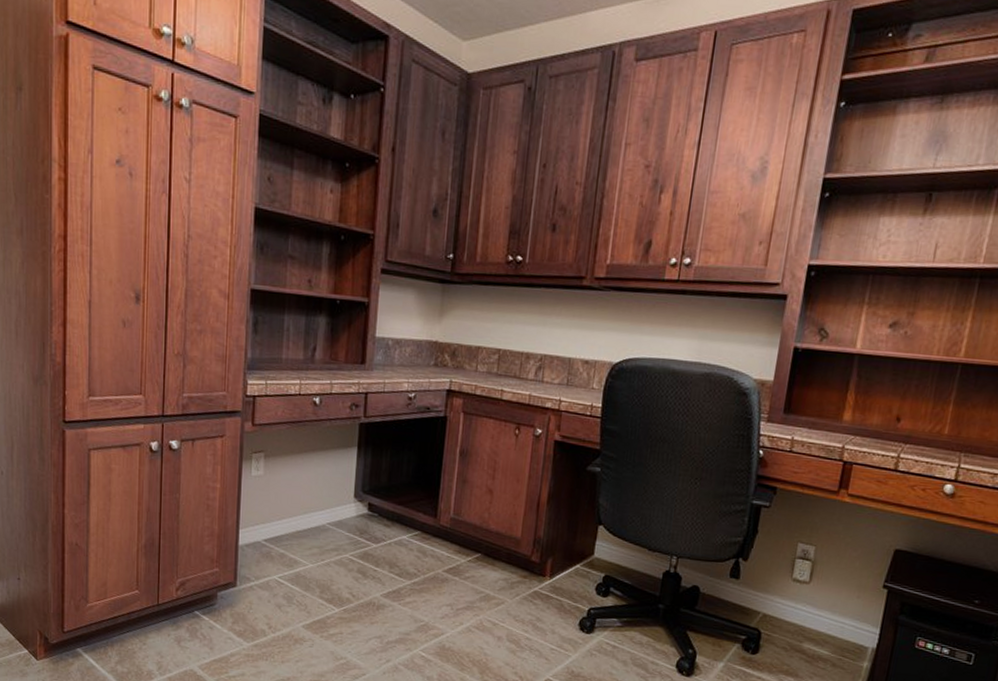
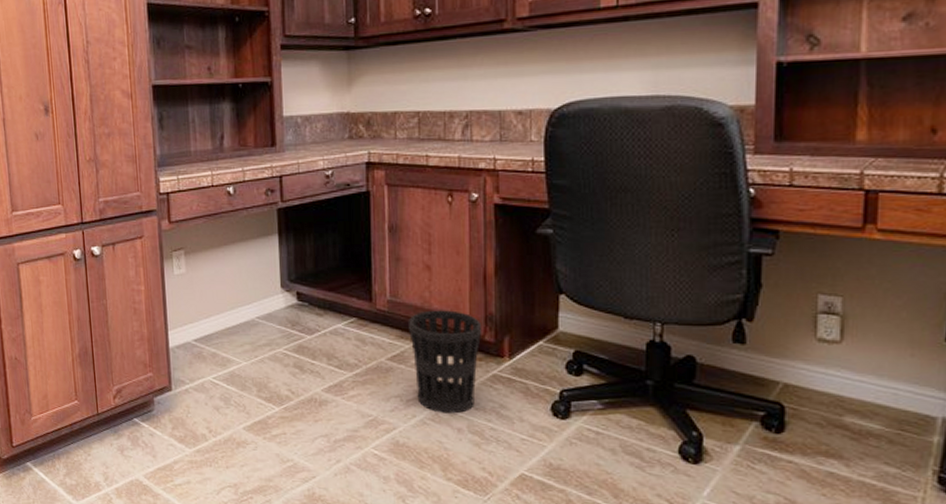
wastebasket: none [466,530,531,624] -> present [409,310,482,414]

